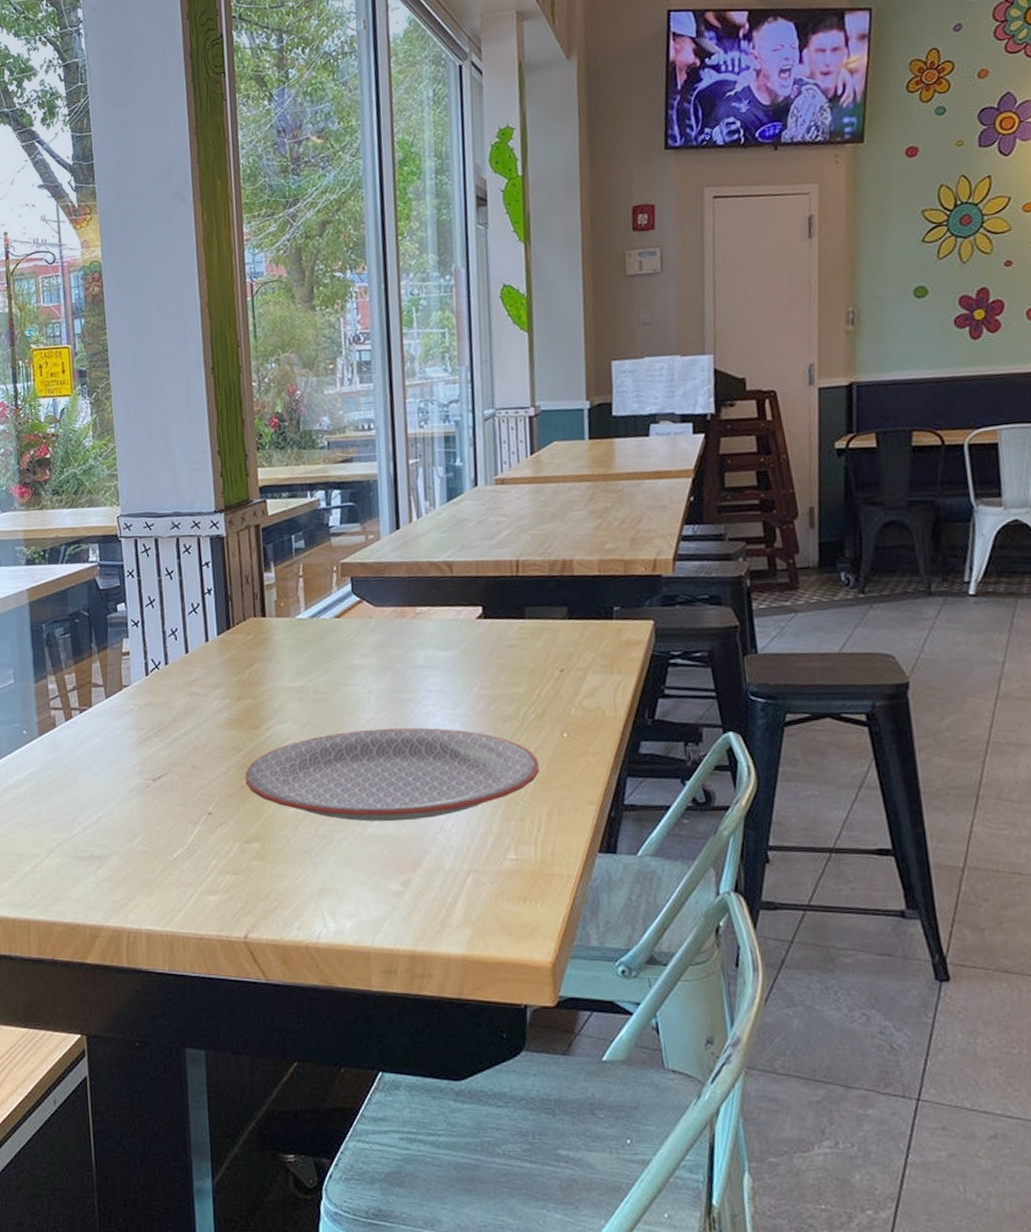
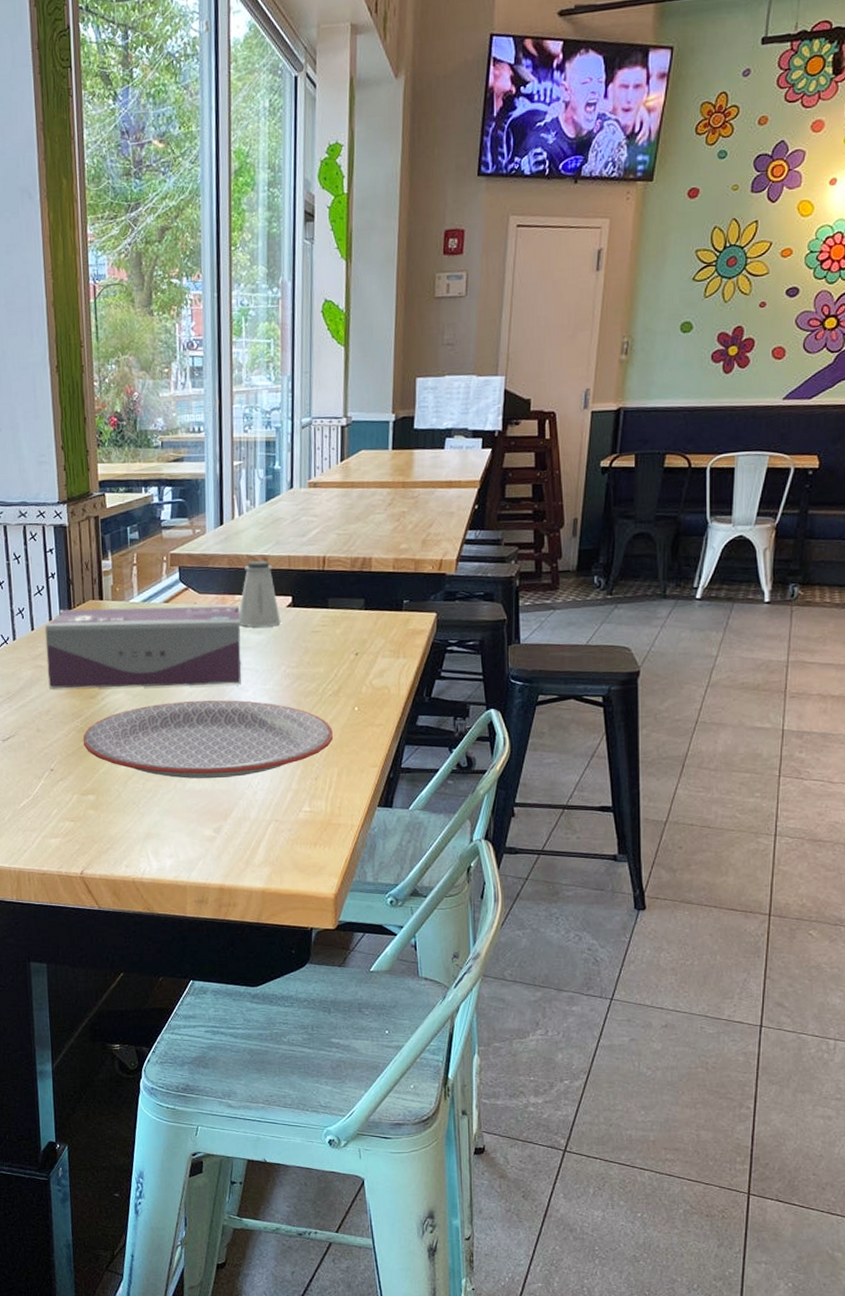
tissue box: none [200,619,427,718] -> present [45,606,241,688]
saltshaker: none [420,567,470,643] -> present [238,560,281,627]

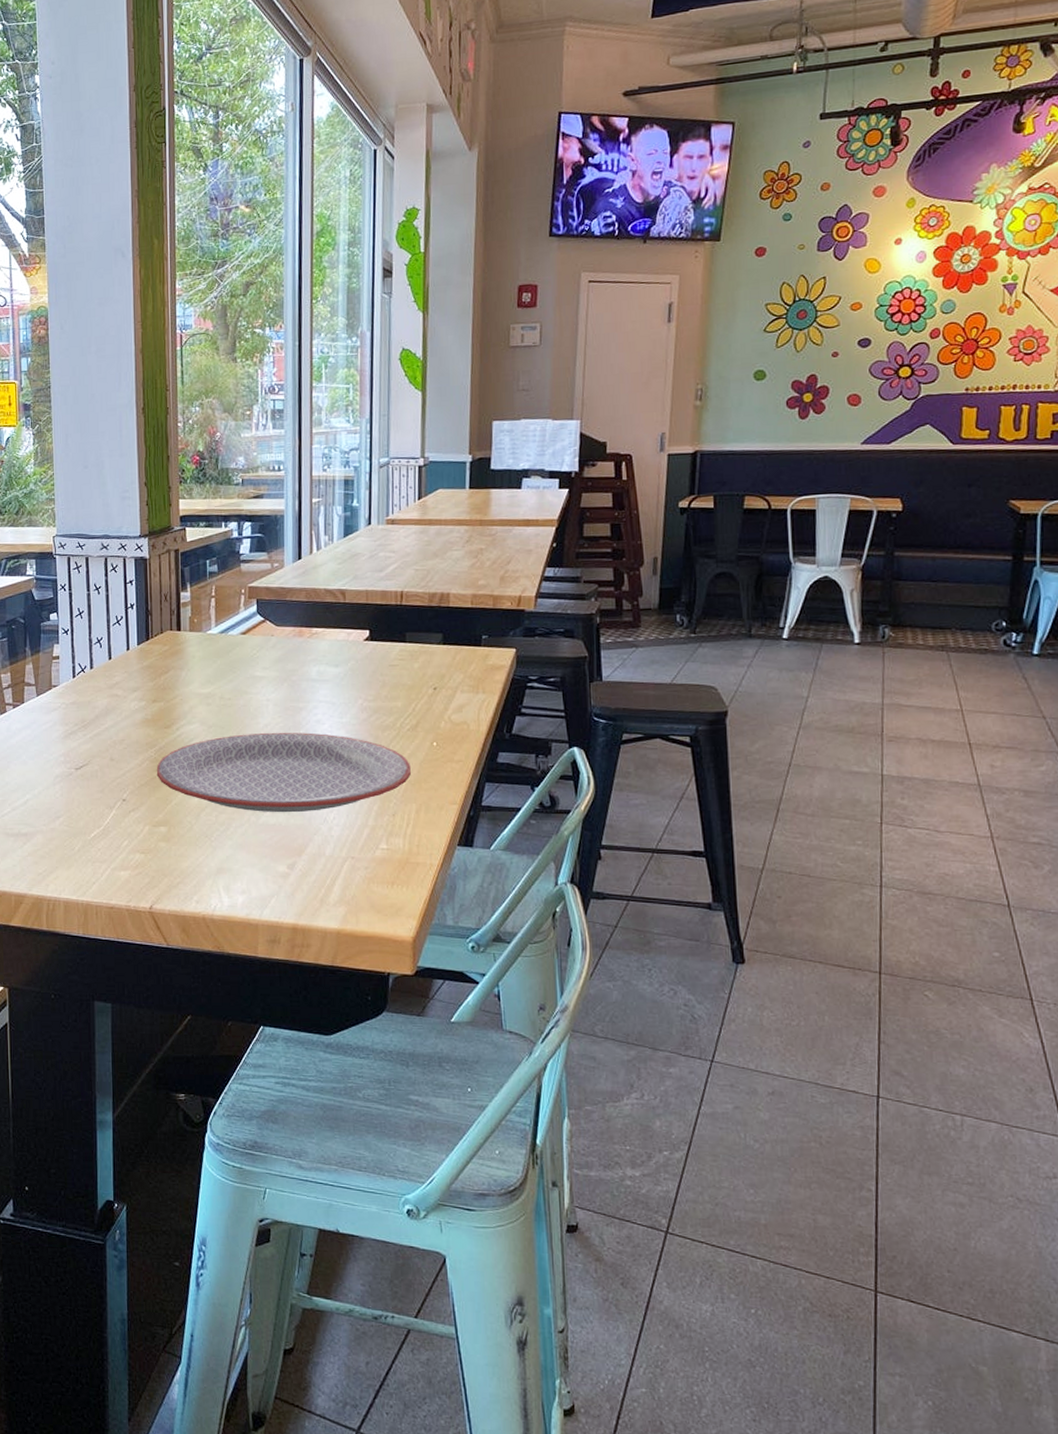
tissue box: present [45,606,241,688] -> none [122,638,318,718]
saltshaker: present [238,560,281,627] -> none [315,594,358,660]

